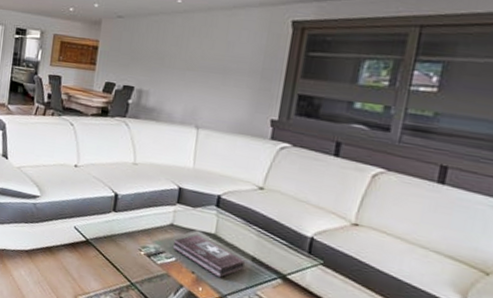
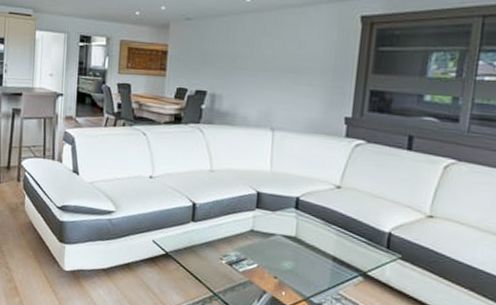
first aid kit: present [173,234,245,278] -> none [255,238,326,281]

